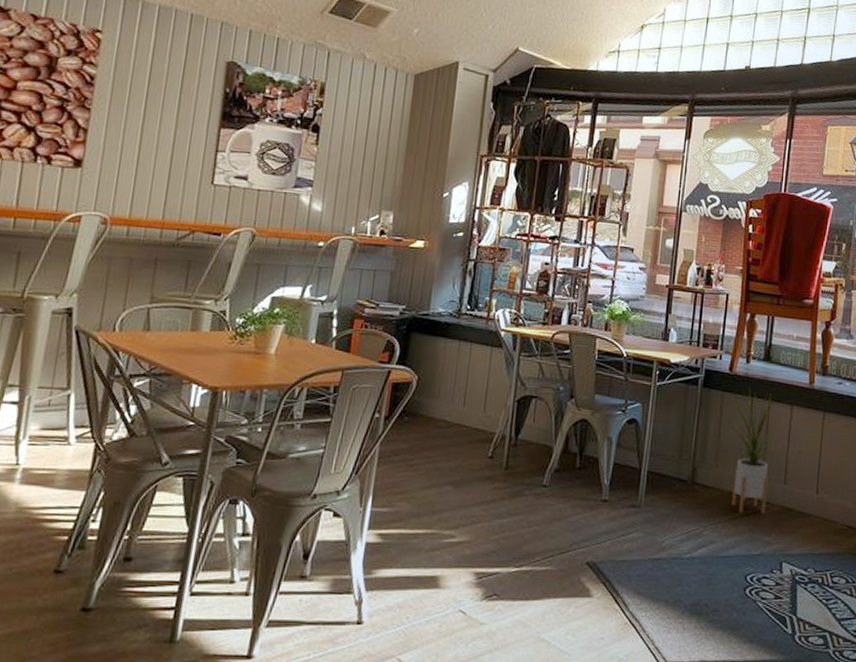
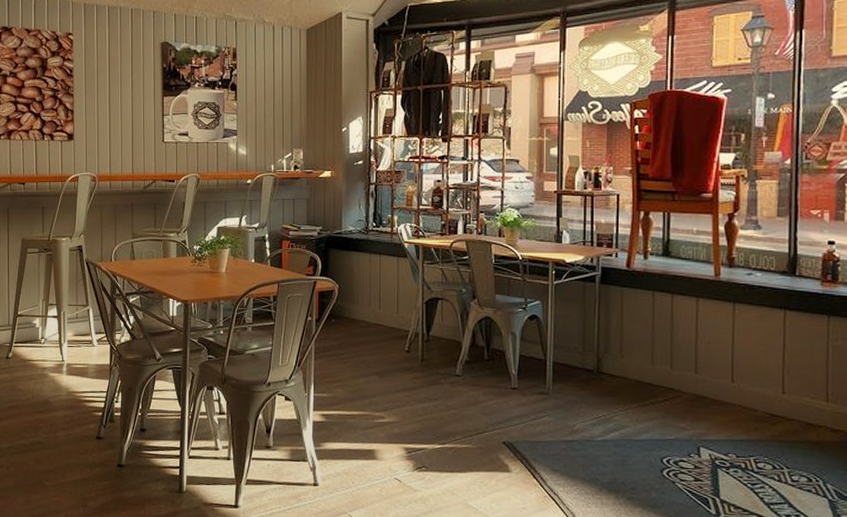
house plant: present [723,388,785,514] -> none [625,283,693,402]

